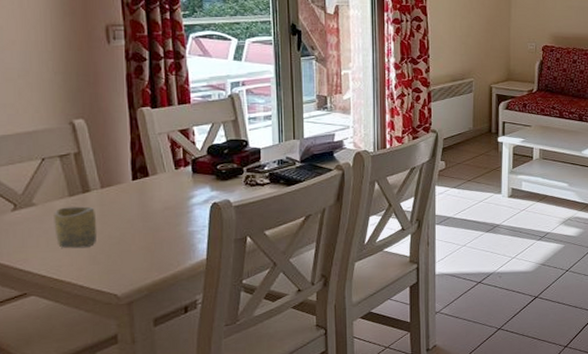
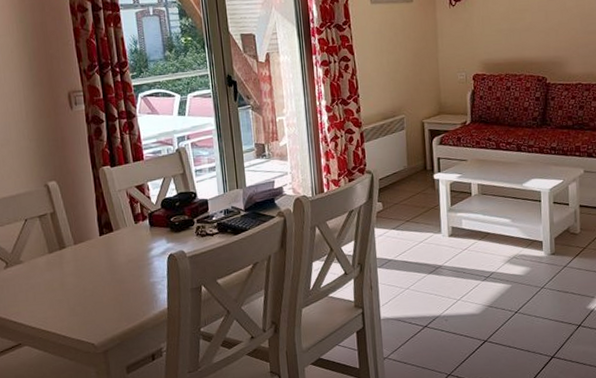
cup: present [54,206,98,249] -> none [37,262,74,302]

